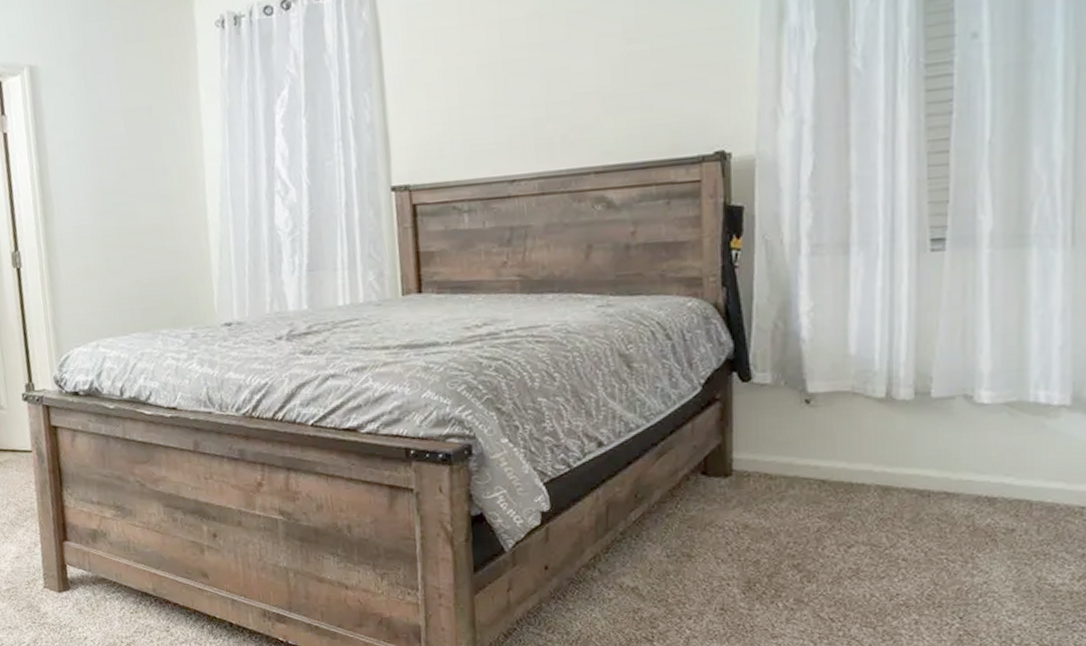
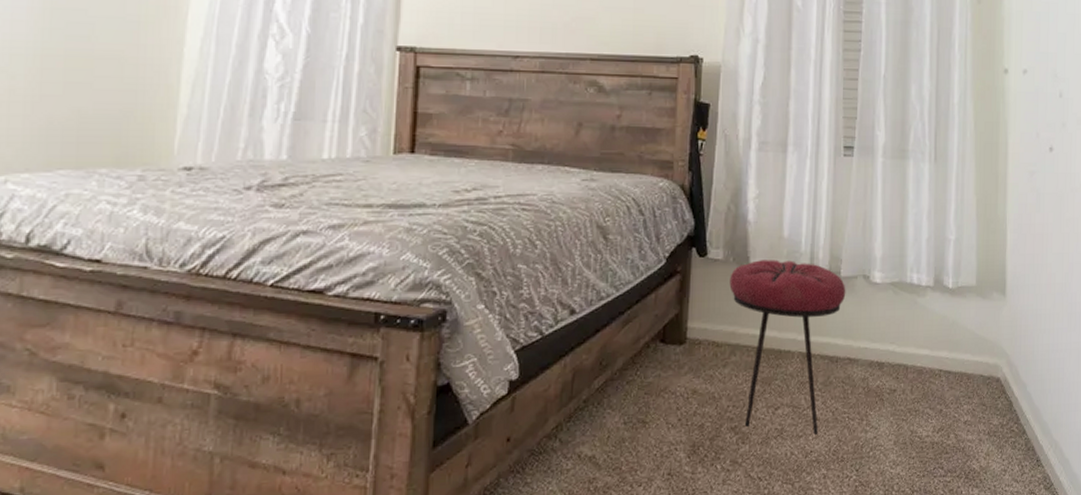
stool: none [781,381,939,576] -> present [729,260,846,435]

